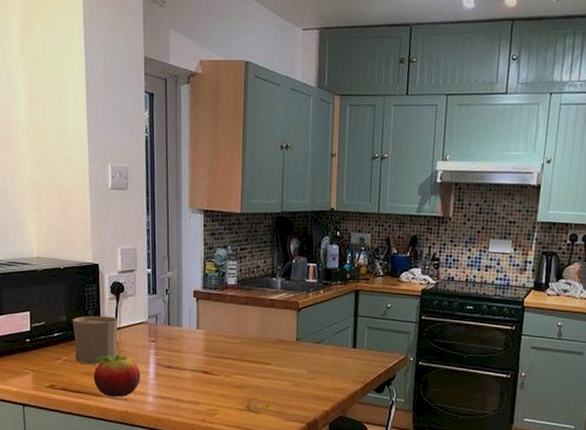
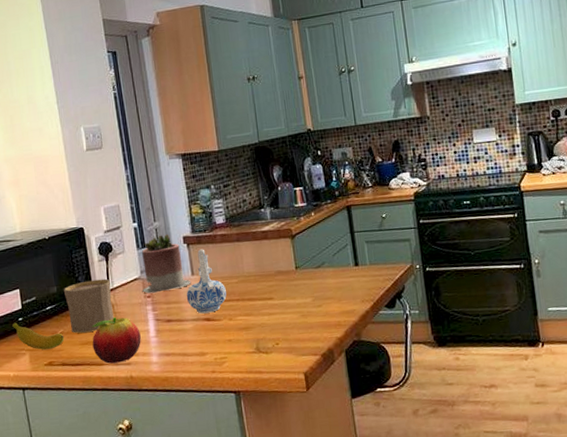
banana: none [18,342,68,373] -> present [11,322,65,350]
succulent planter: none [148,285,196,339] -> present [142,234,191,294]
ceramic pitcher: none [188,305,227,367] -> present [186,249,227,314]

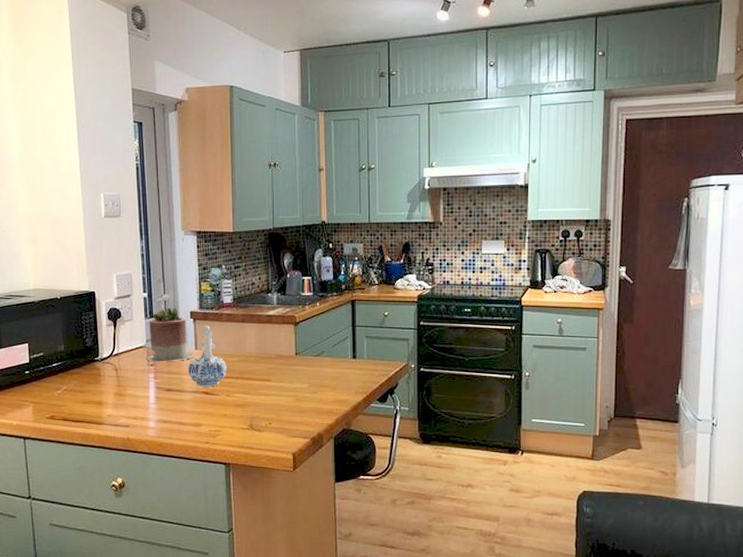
banana: present [11,322,65,350] -> none [18,374,68,403]
cup: present [63,278,114,333] -> none [70,343,117,392]
fruit: present [92,317,141,364] -> none [94,381,141,424]

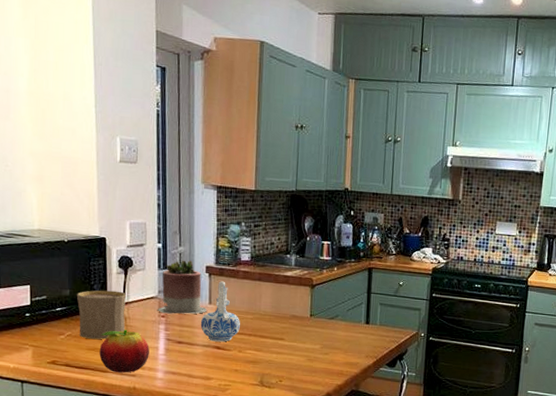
cup: none [70,343,117,392] -> present [76,290,127,340]
fruit: none [94,381,141,424] -> present [99,330,149,373]

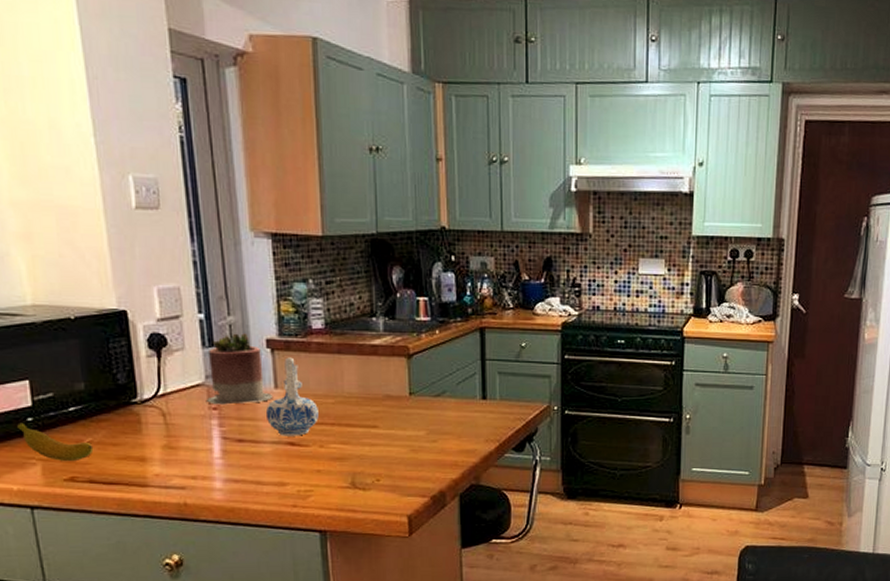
banana: none [17,316,71,349] -> present [16,422,94,461]
cup: present [76,290,127,340] -> none [94,379,165,444]
fruit: present [99,330,149,373] -> none [133,429,201,486]

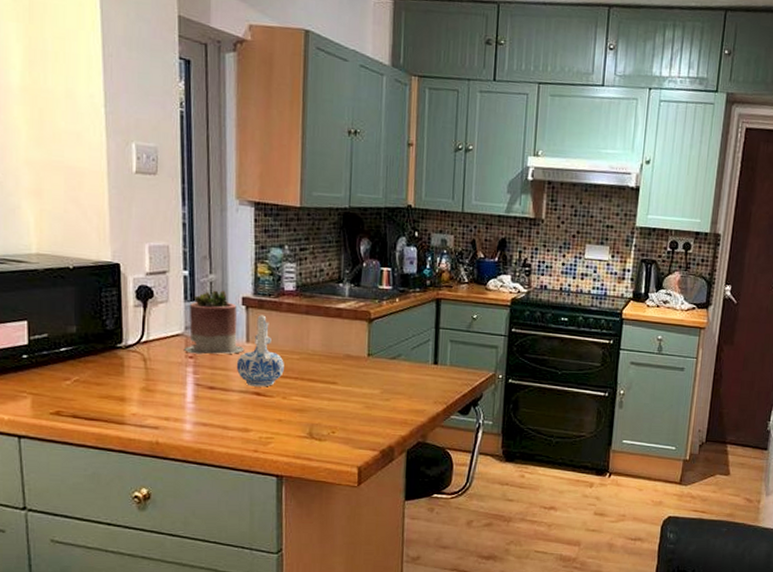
banana: present [16,422,94,461] -> none [12,359,79,397]

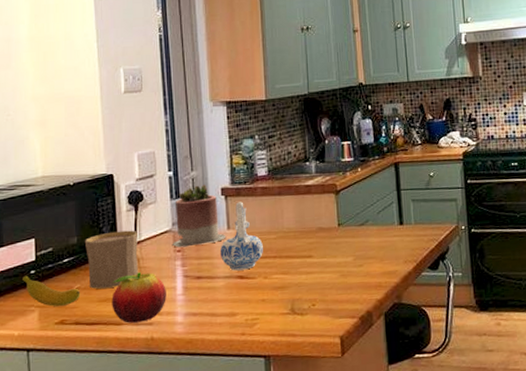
banana: none [12,359,79,397] -> present [21,275,81,307]
cup: none [84,326,147,385] -> present [84,230,139,289]
fruit: none [114,373,175,425] -> present [112,272,166,323]

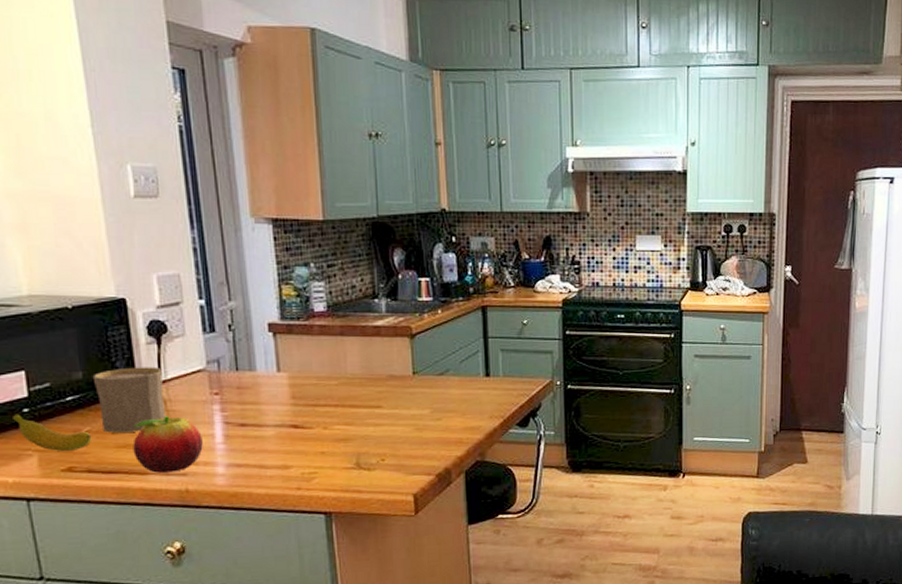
succulent planter: present [173,185,226,248] -> none [208,318,276,390]
ceramic pitcher: present [219,202,263,271] -> none [268,340,322,419]

